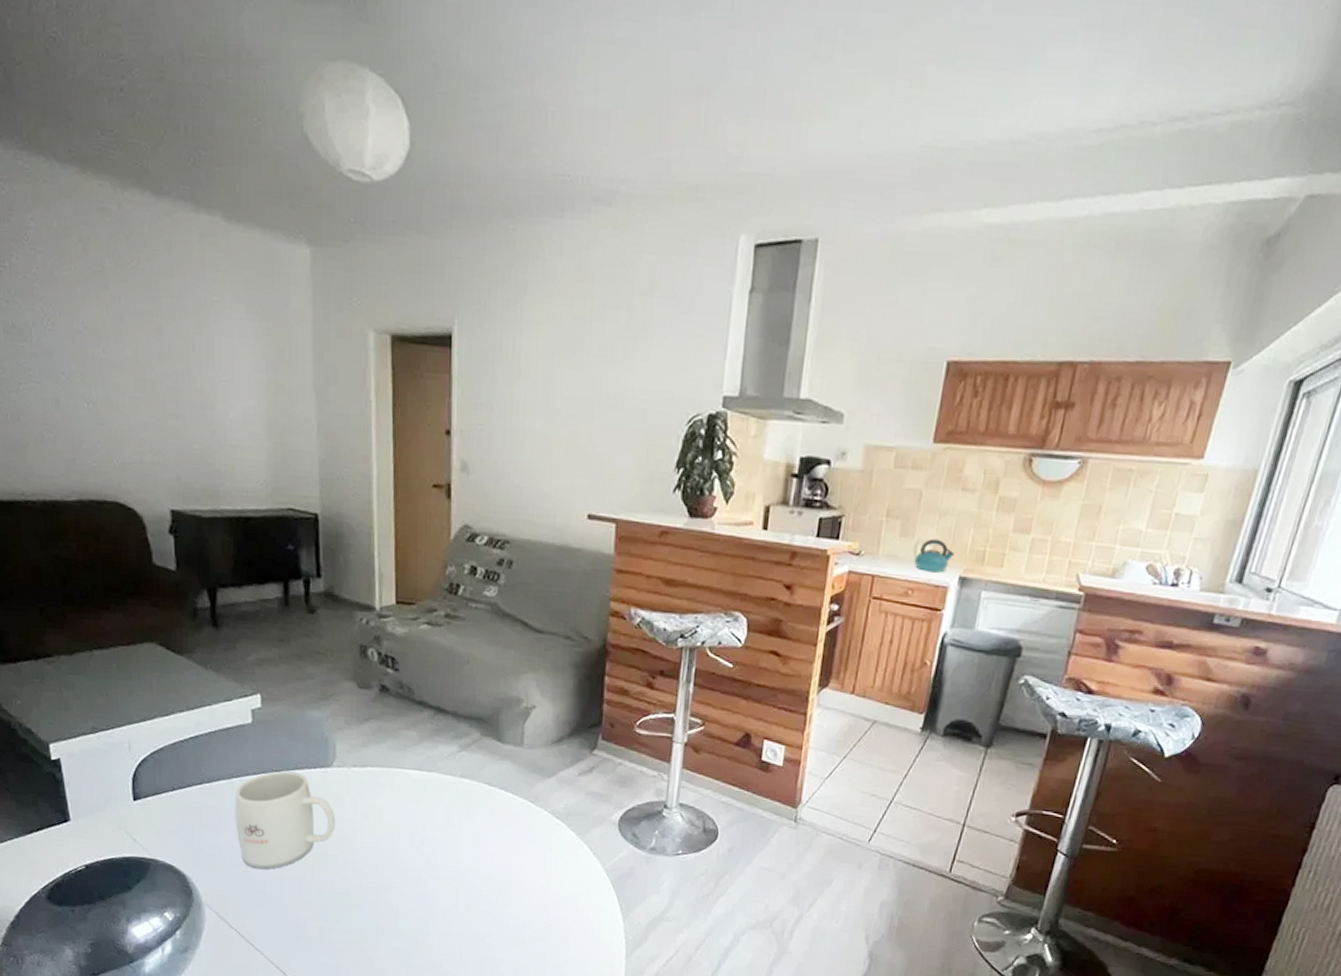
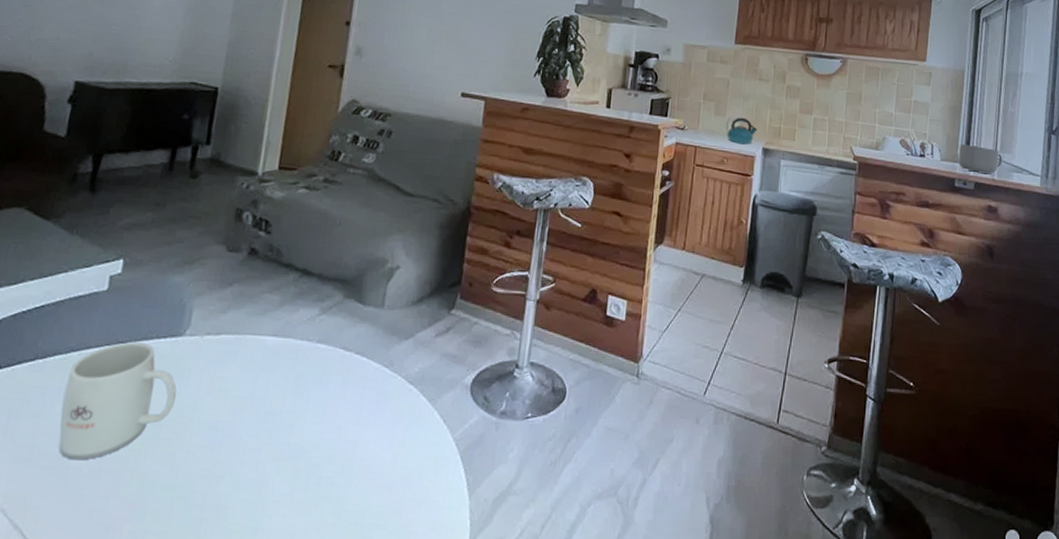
cup: none [1223,570,1290,608] -> present [958,144,1003,175]

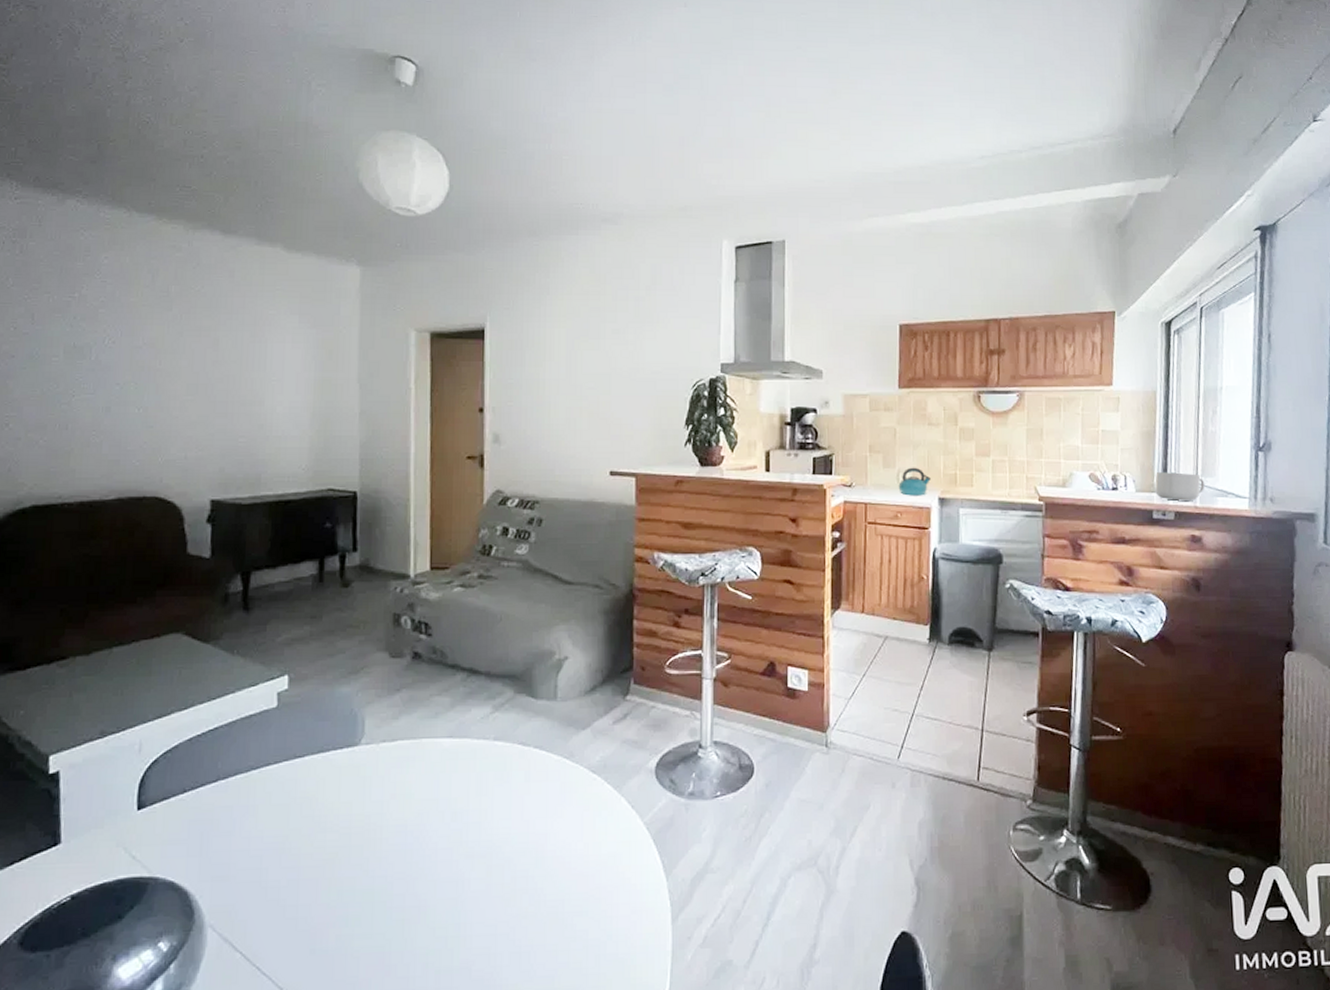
mug: present [58,342,177,460] -> none [250,755,362,874]

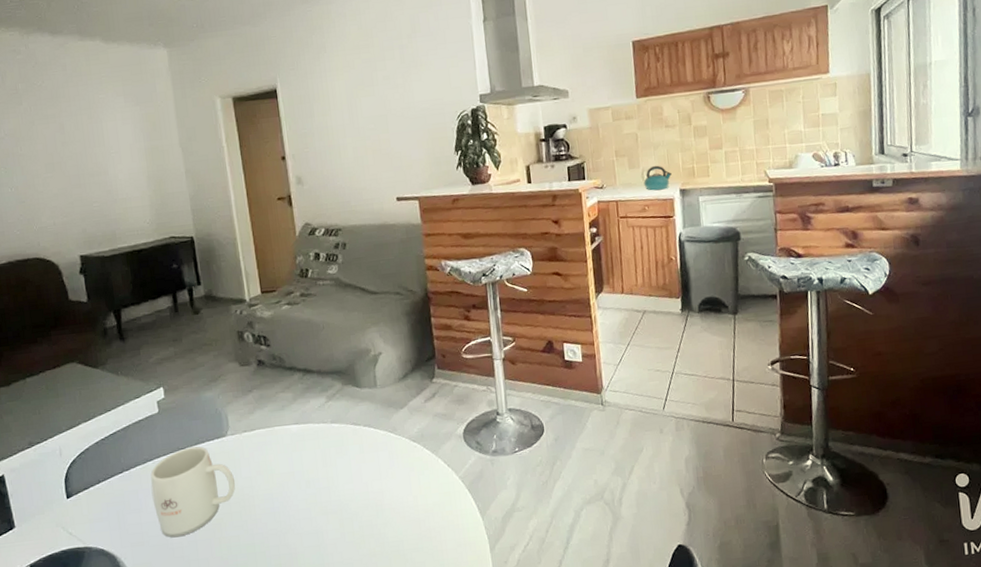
mug: none [250,755,362,874] -> present [150,446,236,538]
cup: present [1155,472,1205,502] -> none [873,143,920,170]

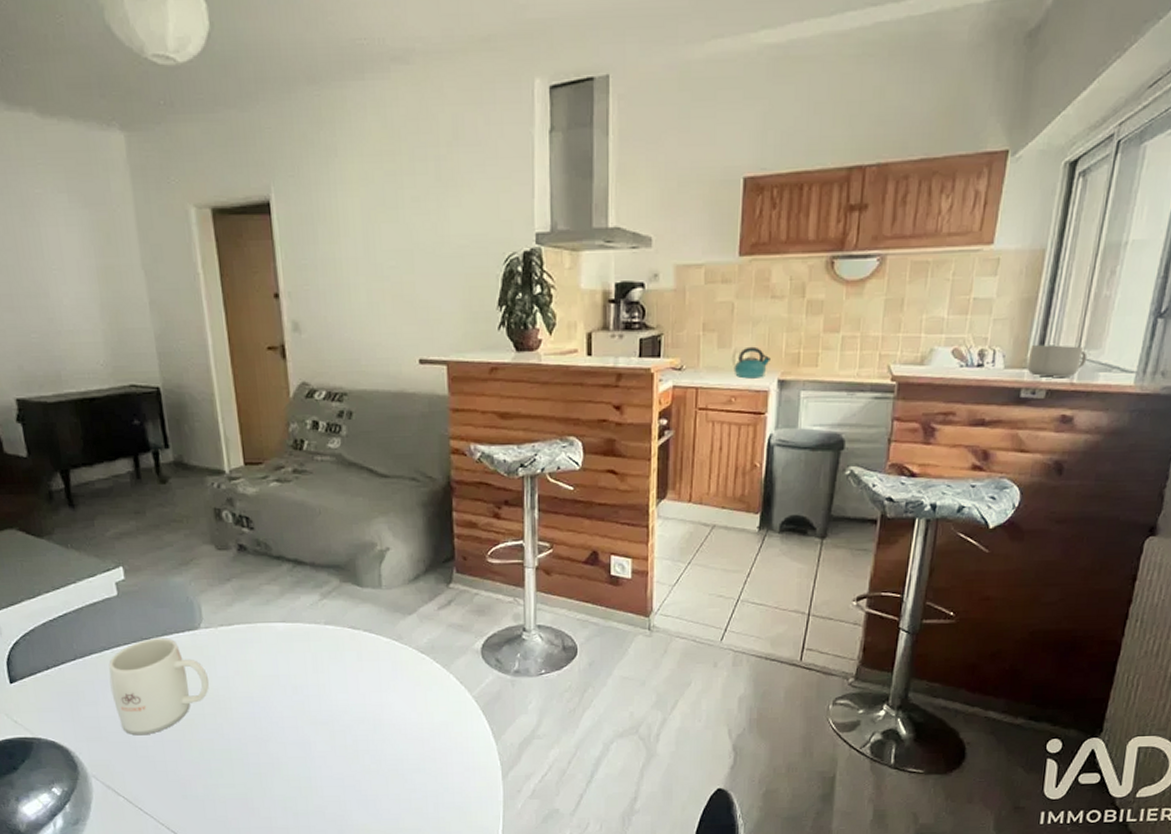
cup: none [873,143,920,170] -> present [1027,345,1088,378]

